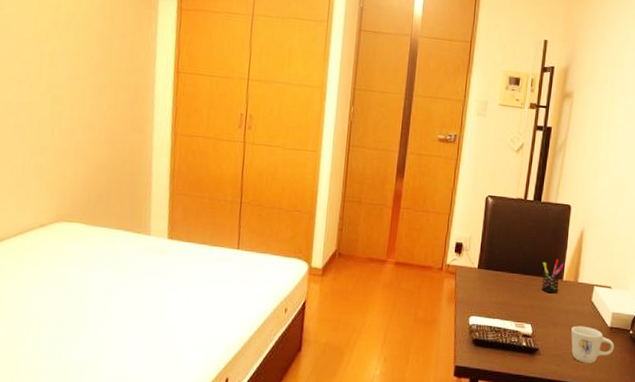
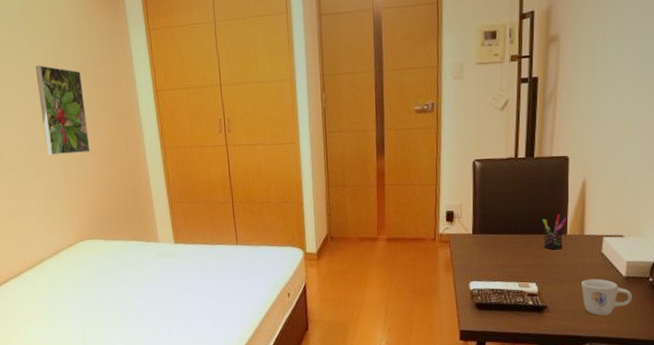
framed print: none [35,20,95,124] -> present [35,64,90,156]

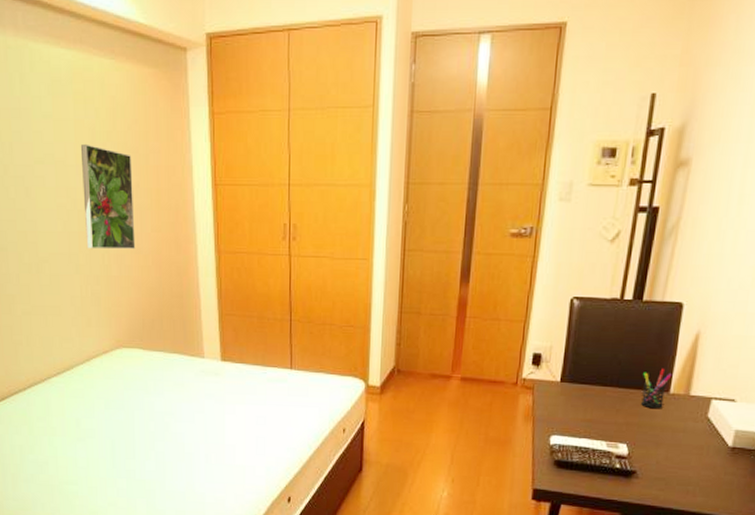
mug: present [581,278,632,316] -> none [678,445,737,489]

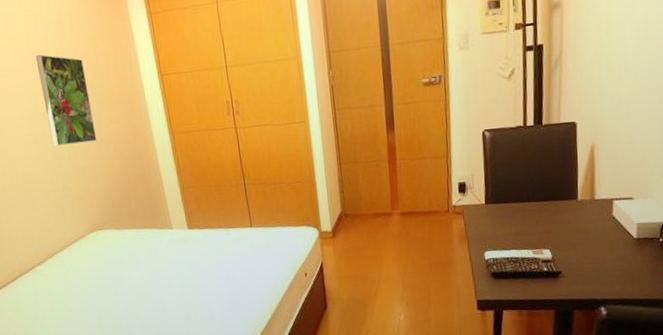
pen holder: present [641,368,673,408] -> none [553,179,578,215]

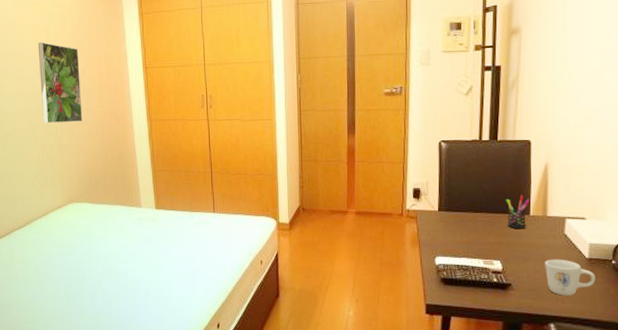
pen holder: none [553,179,578,215] -> present [506,195,530,228]
mug: none [594,242,644,278] -> present [545,259,596,296]

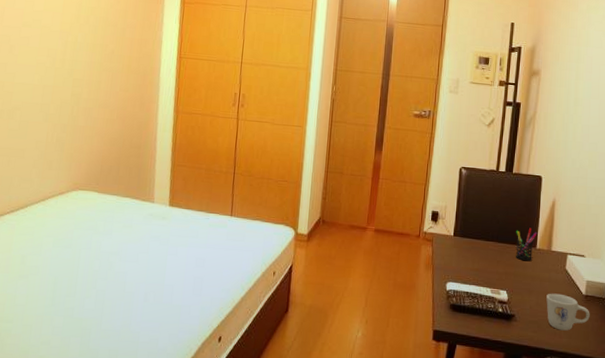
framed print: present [37,42,83,124] -> none [58,15,110,104]

